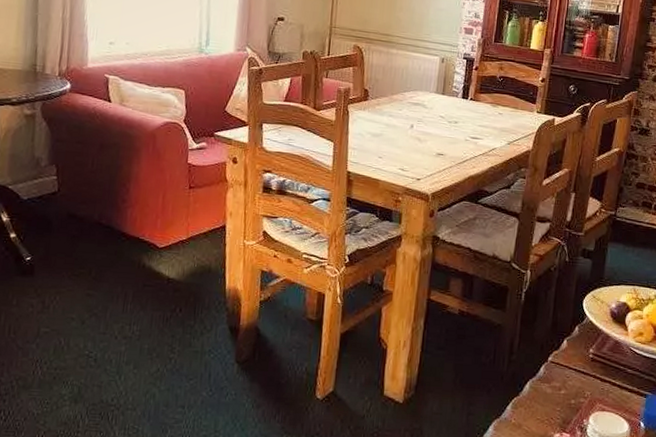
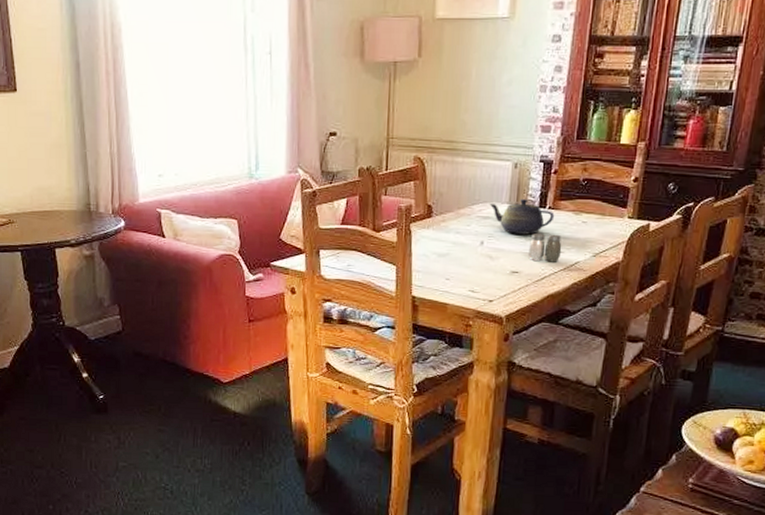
teapot: none [419,90,476,122] -> present [489,199,555,235]
salt and pepper shaker: none [453,121,481,148] -> present [529,233,562,262]

